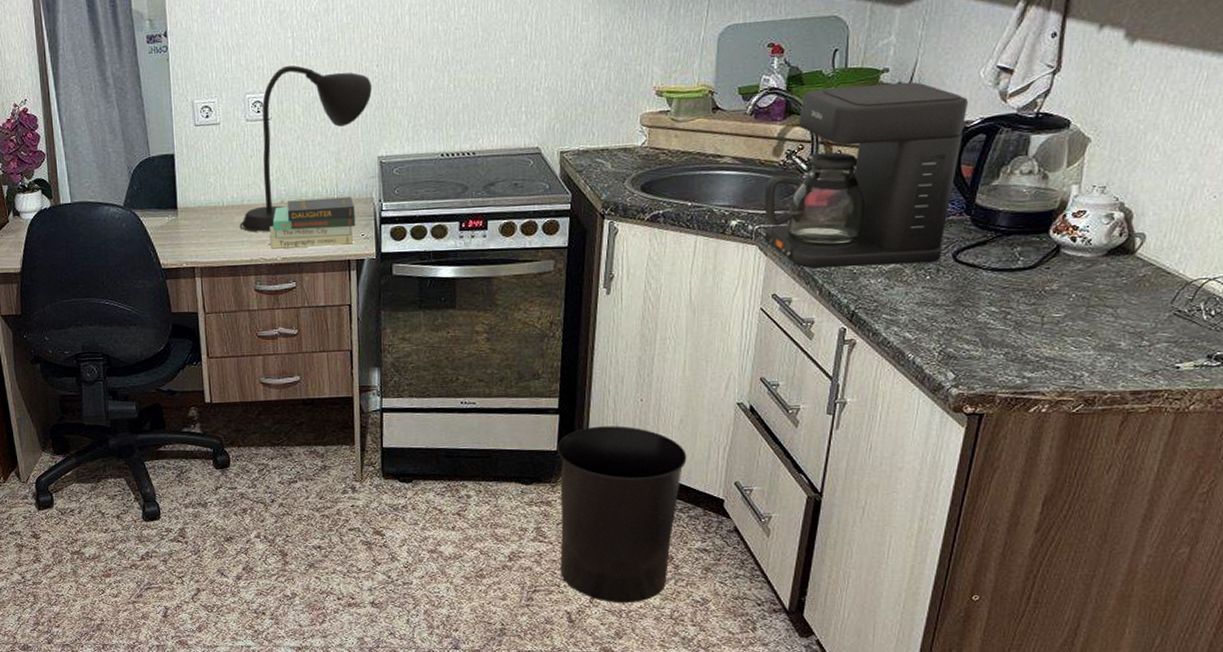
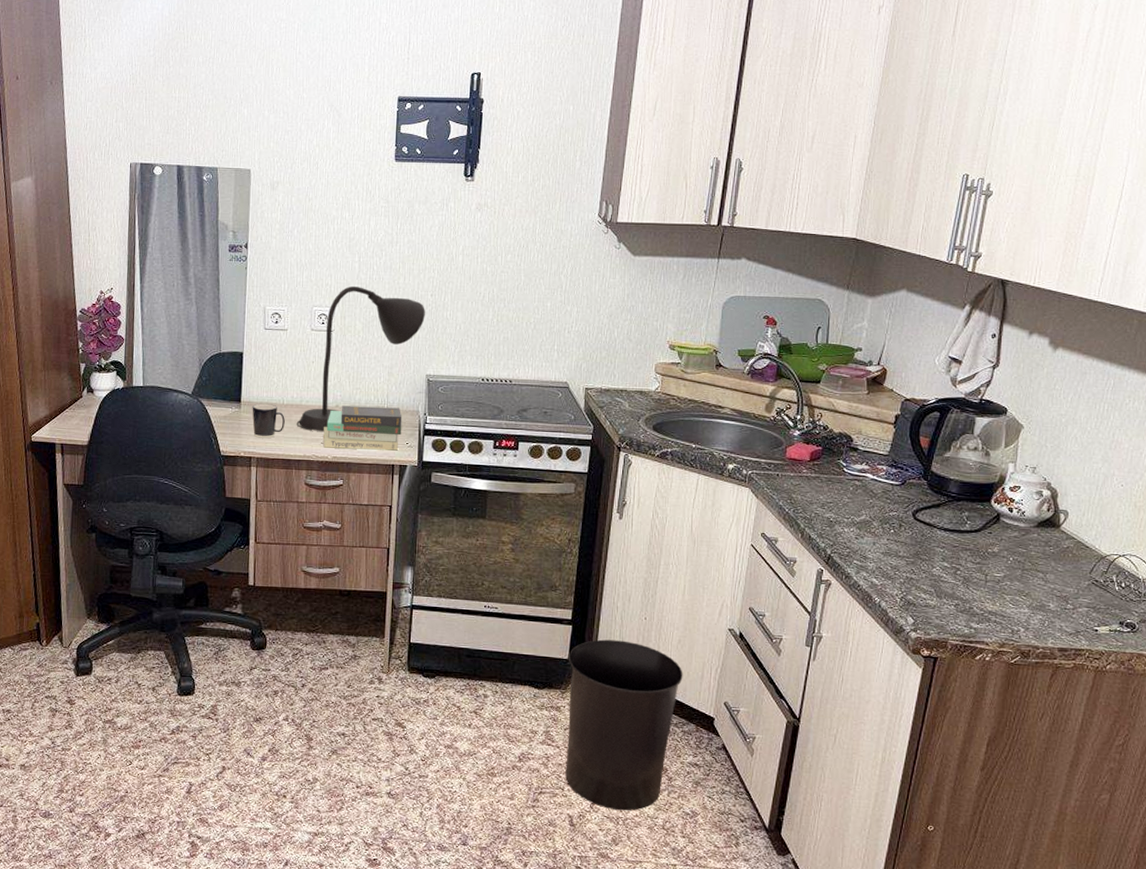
mug: none [190,207,227,246] -> present [252,403,285,439]
coffee maker: present [764,82,968,268] -> none [756,359,925,519]

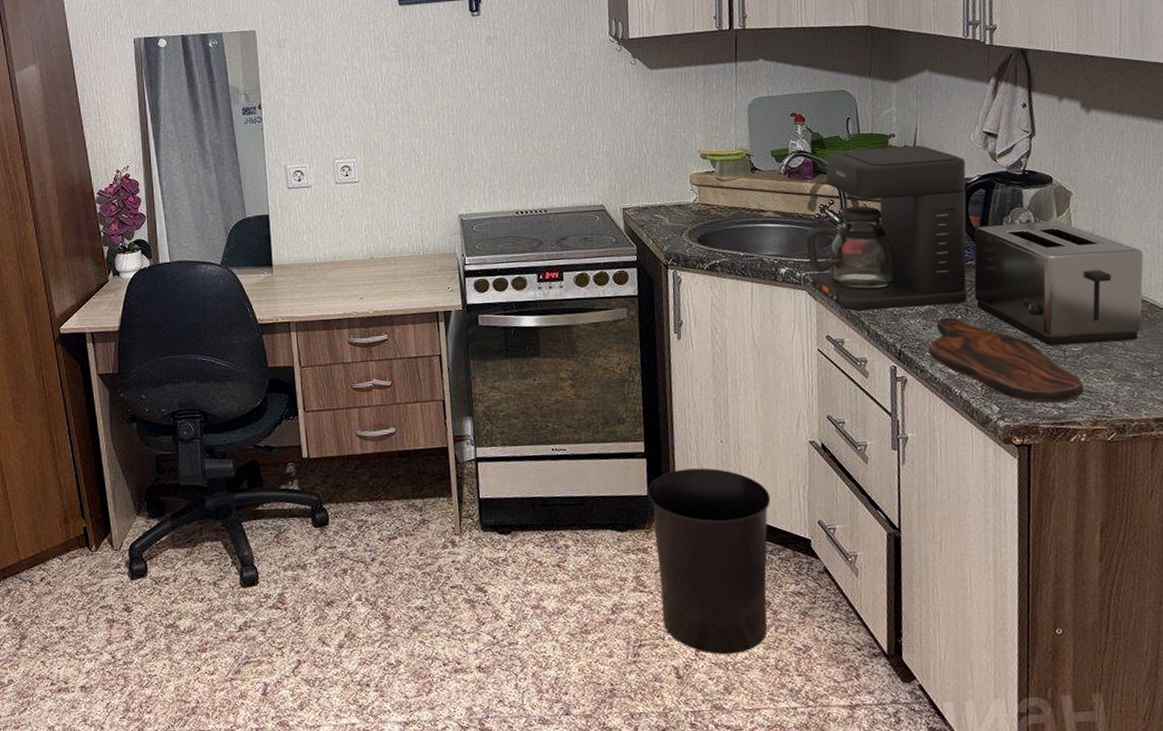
mug: present [252,403,285,439] -> none [284,264,320,301]
desk lamp: present [296,285,425,431] -> none [332,133,450,288]
books: present [323,405,403,451] -> none [361,252,442,303]
coffee maker: none [756,359,925,519] -> present [806,145,968,311]
cutting board: none [856,530,998,622] -> present [927,317,1084,403]
toaster: none [910,447,1081,573] -> present [974,221,1144,346]

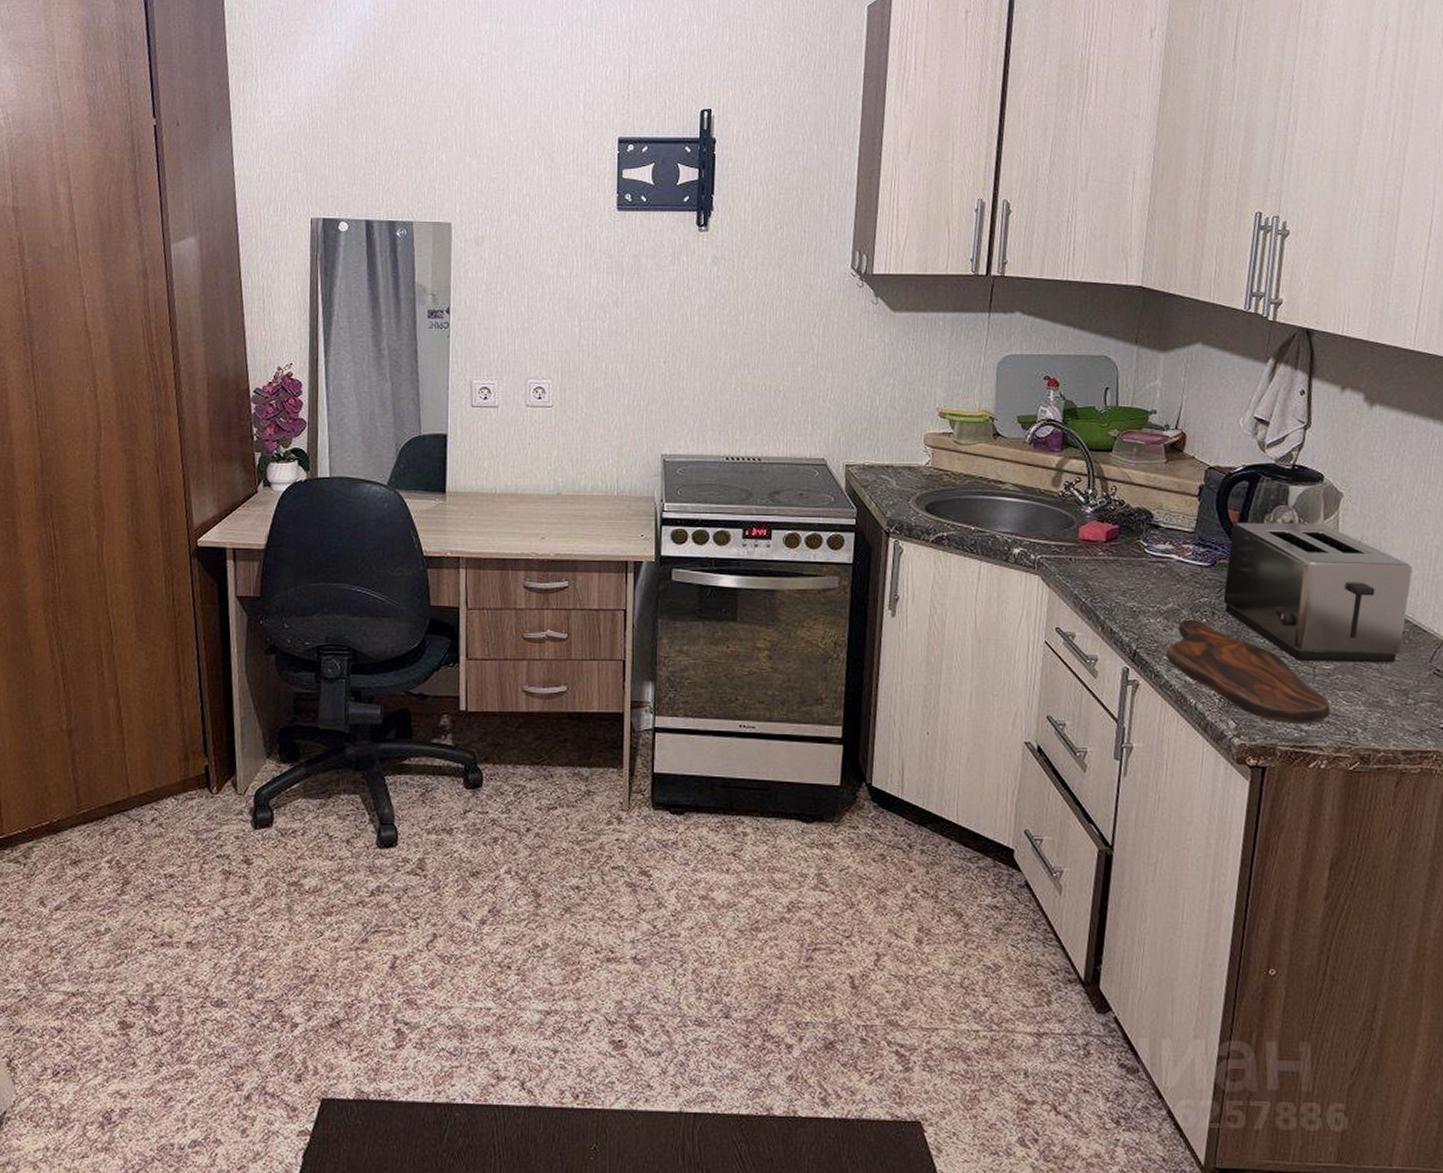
waste bin: present [647,468,771,654] -> none [840,760,975,966]
coffee maker: present [806,145,968,311] -> none [1045,424,1230,605]

